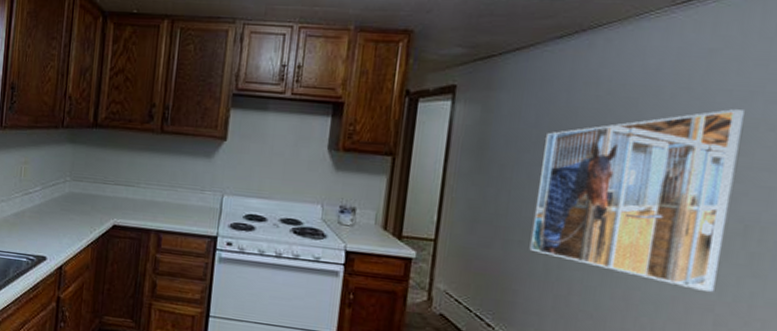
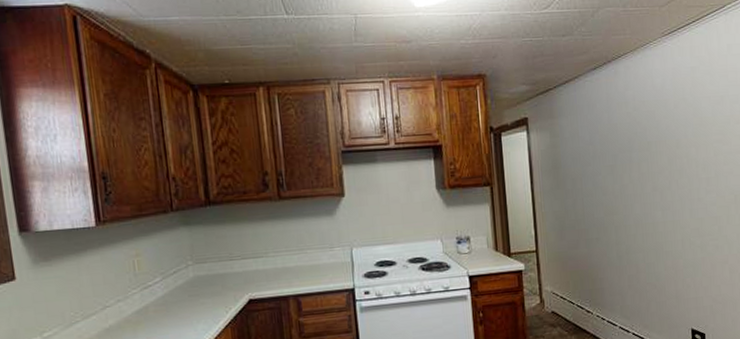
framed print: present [529,109,744,292] -> none [600,111,726,250]

